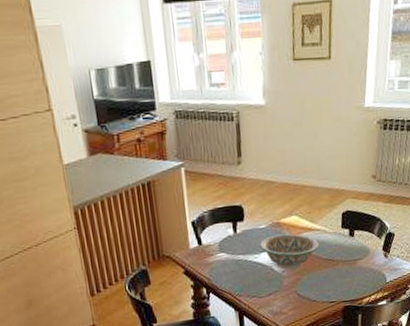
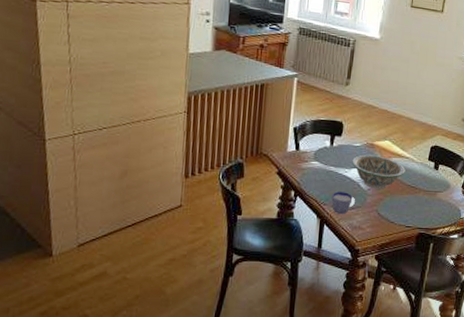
cup: none [245,279,271,303] -> present [331,191,355,214]

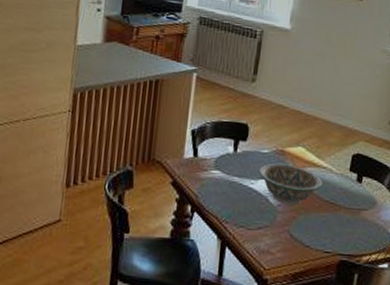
cup: present [331,191,355,214] -> none [234,207,263,235]

